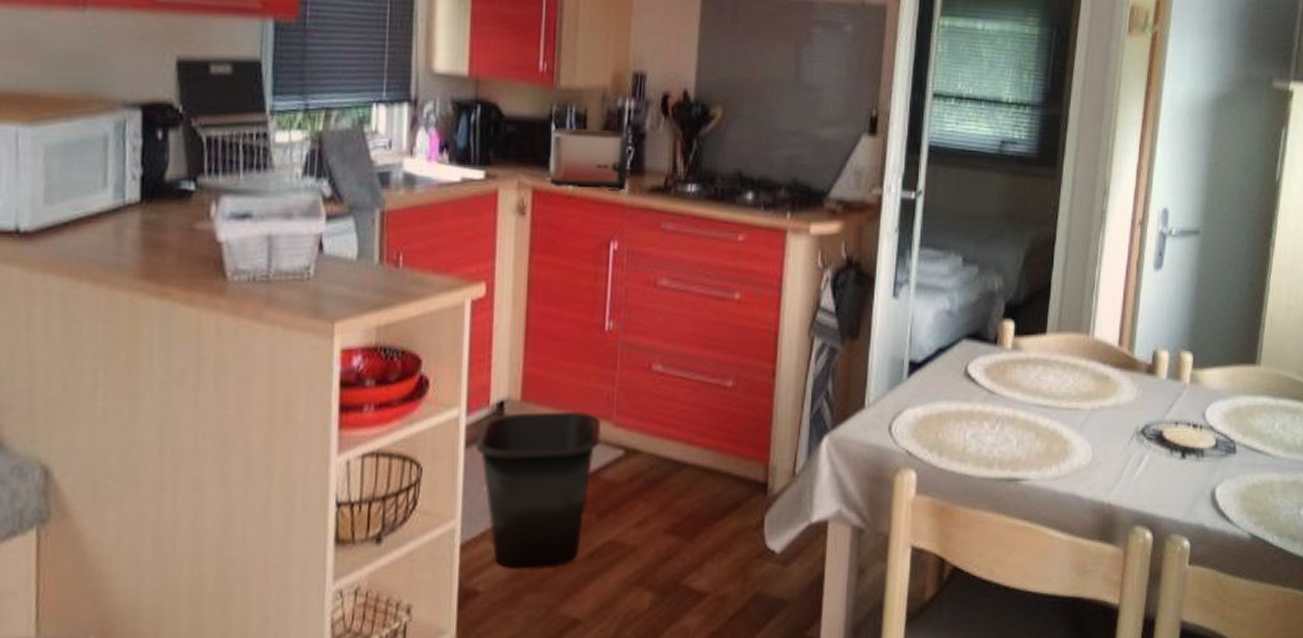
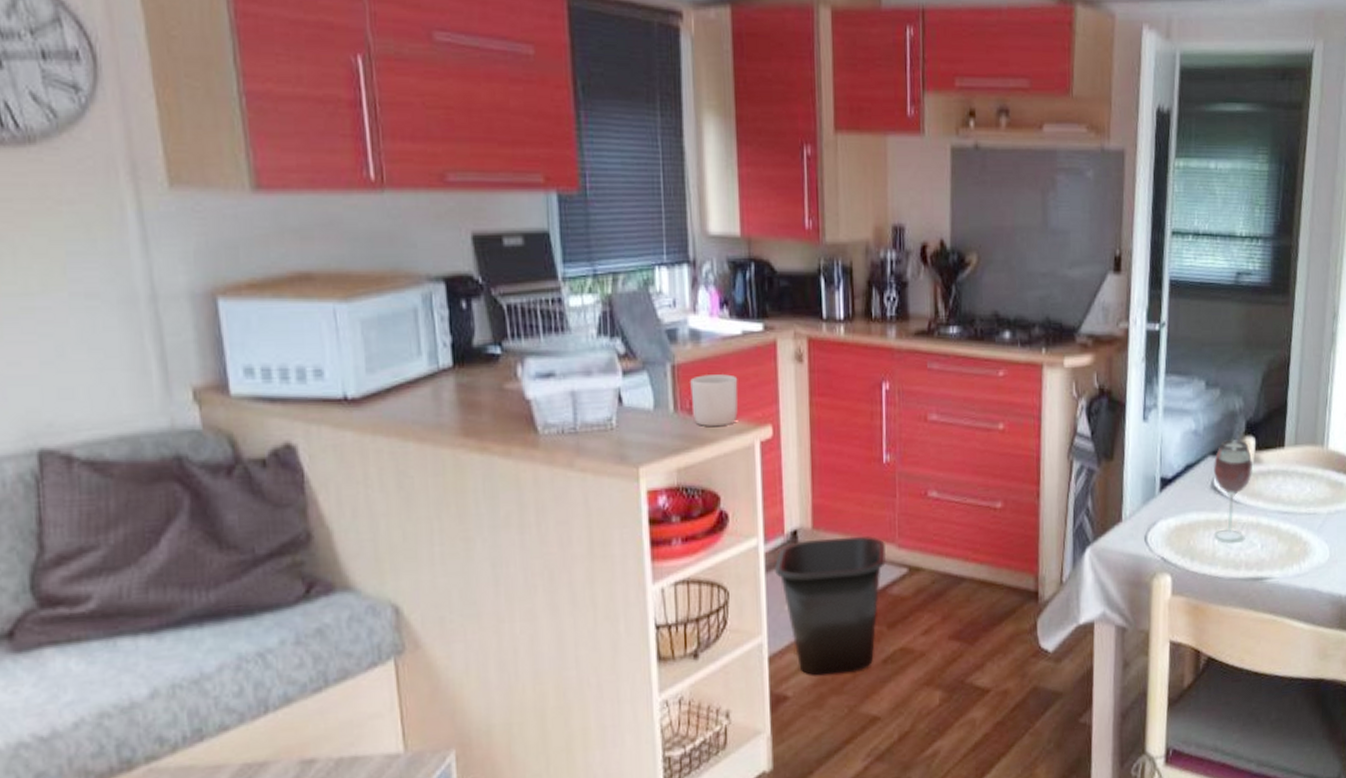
mug: none [399,224,453,281] -> present [690,374,739,426]
toaster: present [547,127,635,189] -> none [820,279,898,335]
wineglass: none [965,321,1010,439] -> present [1213,439,1252,544]

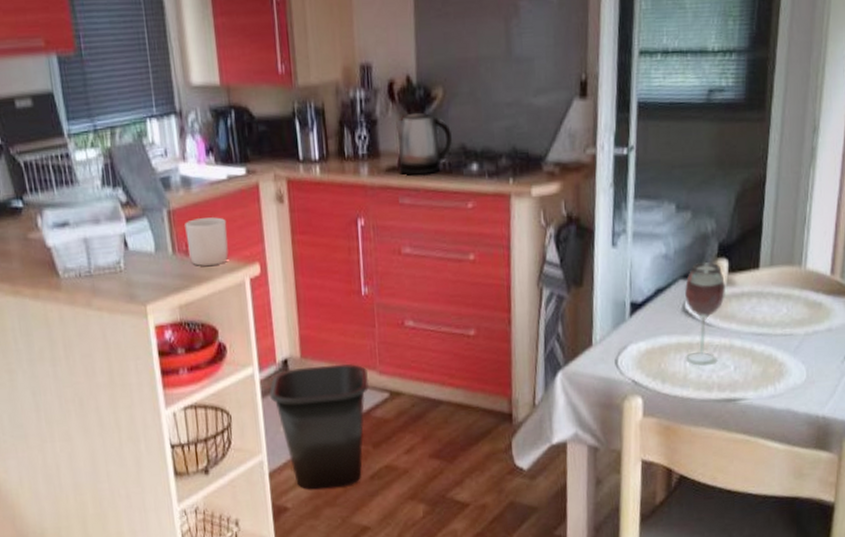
kettle: none [927,277,985,342] -> present [396,112,452,177]

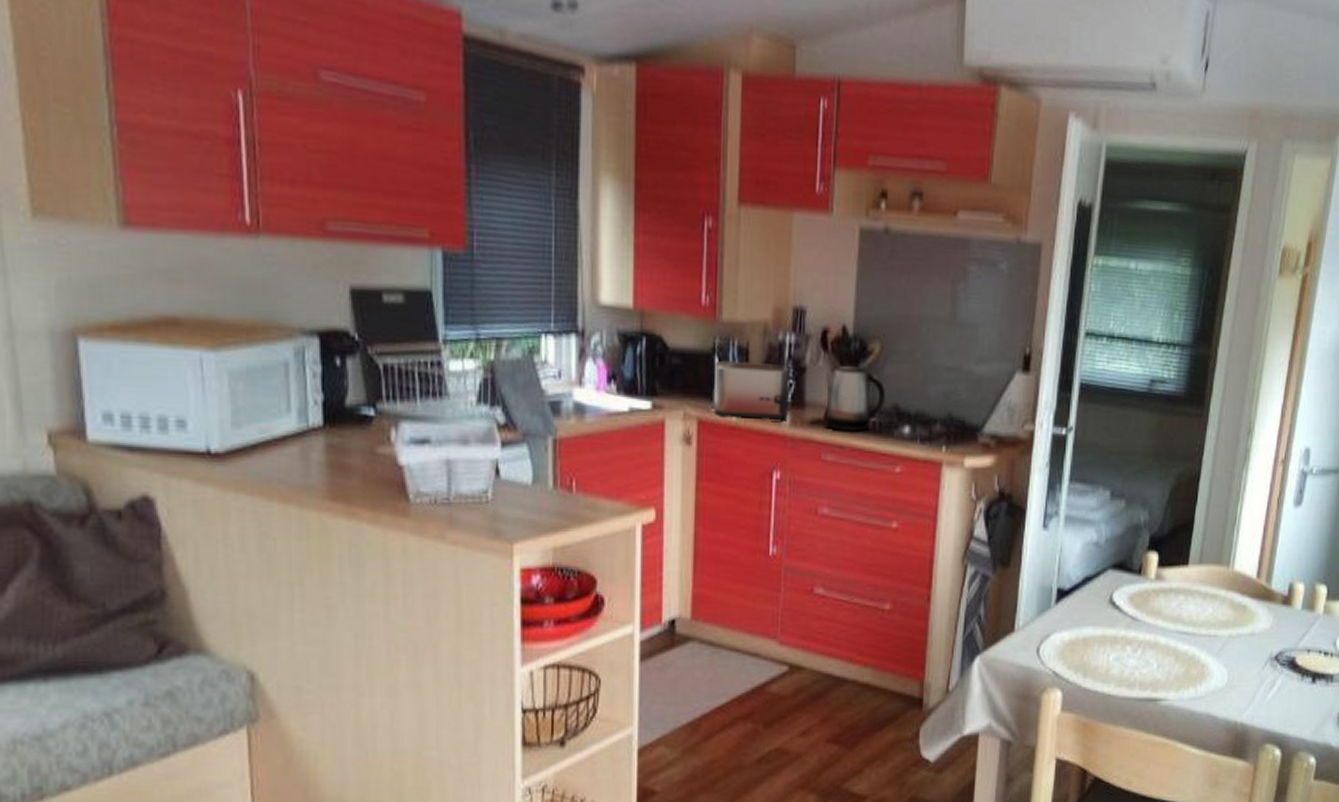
mug: present [185,217,229,266] -> none [572,451,622,506]
waste bin: present [270,364,369,489] -> none [650,630,767,771]
toaster: none [295,119,369,175] -> present [711,360,795,421]
wineglass: present [685,261,725,367] -> none [1108,553,1154,662]

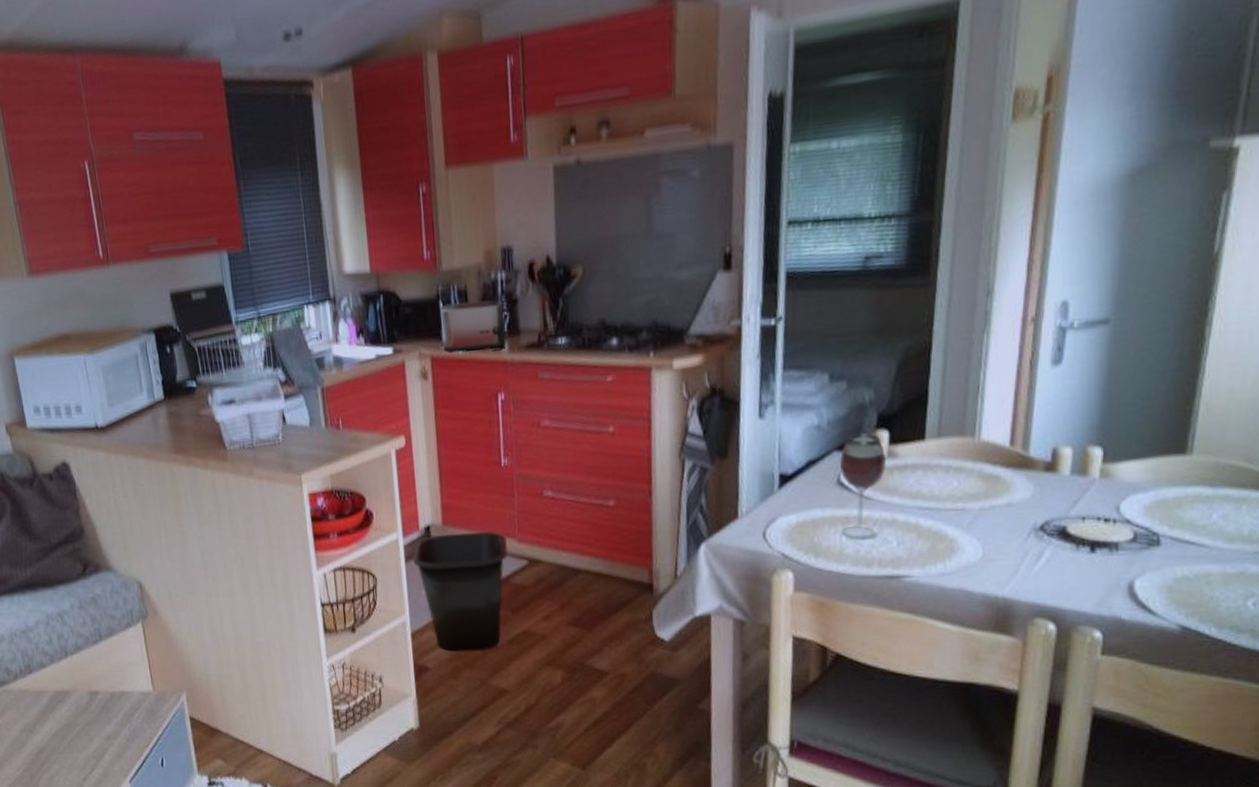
waste bin: none [650,630,767,771] -> present [413,531,508,651]
kettle: present [825,365,885,433] -> none [536,290,592,352]
wineglass: none [1108,553,1154,662] -> present [840,432,886,541]

